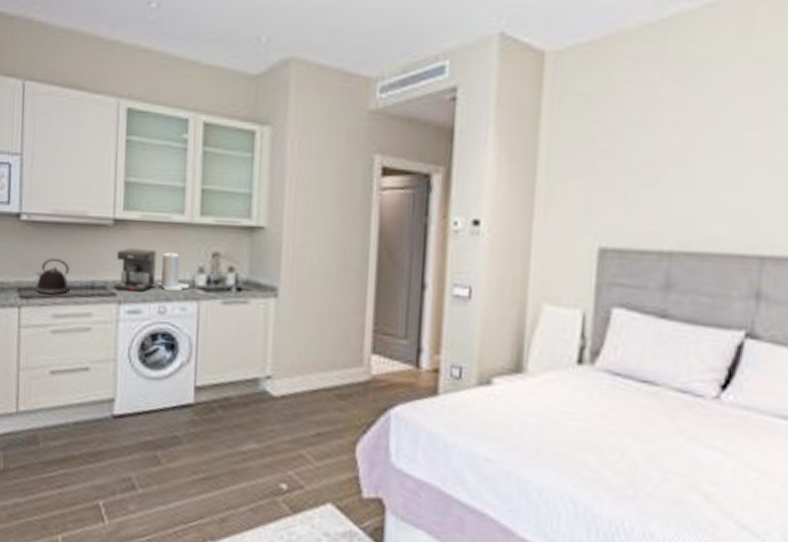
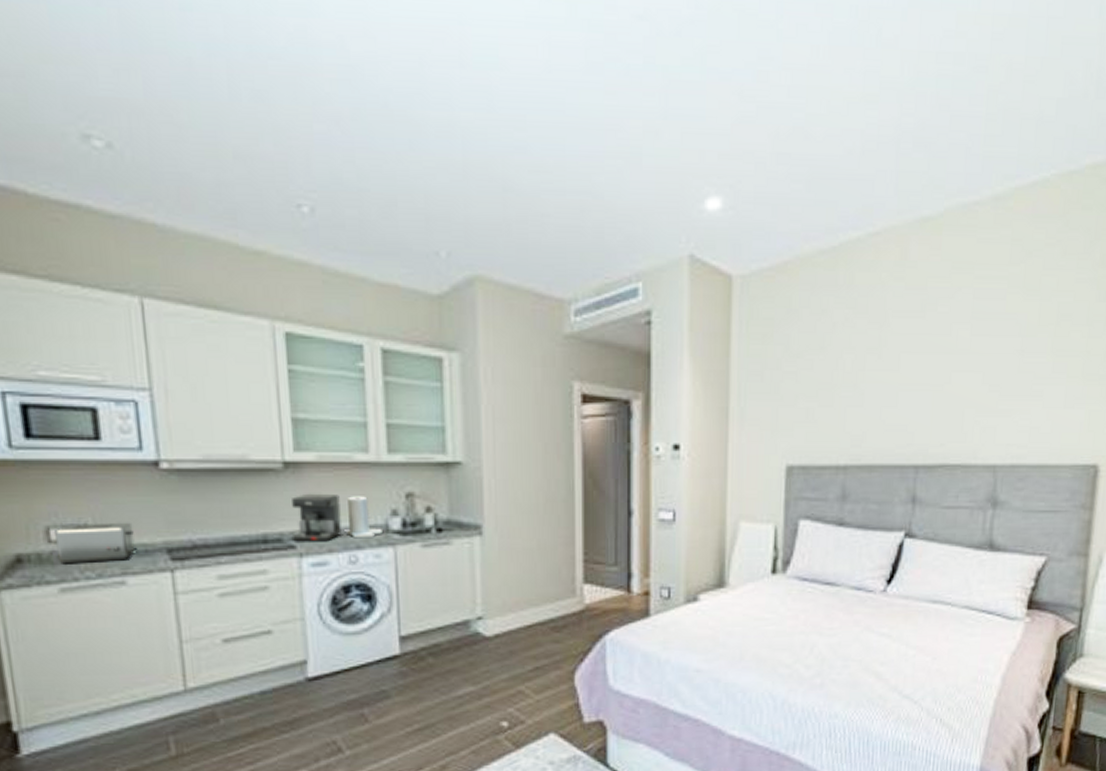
kettle: present [35,257,70,296] -> none [187,510,236,555]

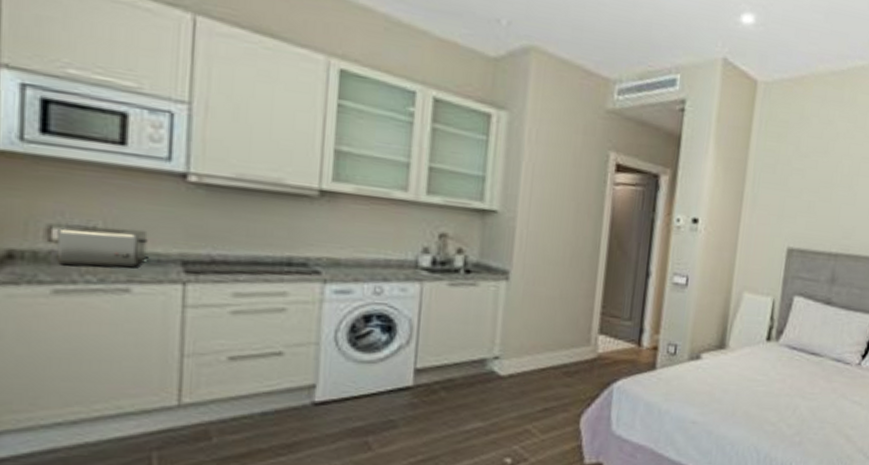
coffee maker: present [291,493,342,542] -> none [317,222,373,271]
paper towel: present [346,496,382,537] -> none [375,230,411,271]

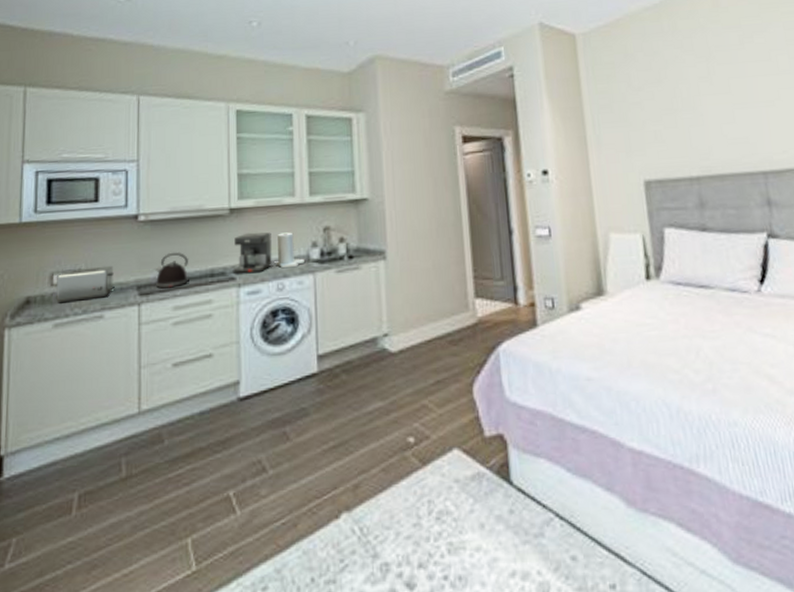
kettle: none [208,228,259,271] -> present [154,251,189,290]
coffee maker: none [317,222,373,271] -> present [232,232,272,274]
paper towel: none [375,230,411,271] -> present [276,232,304,268]

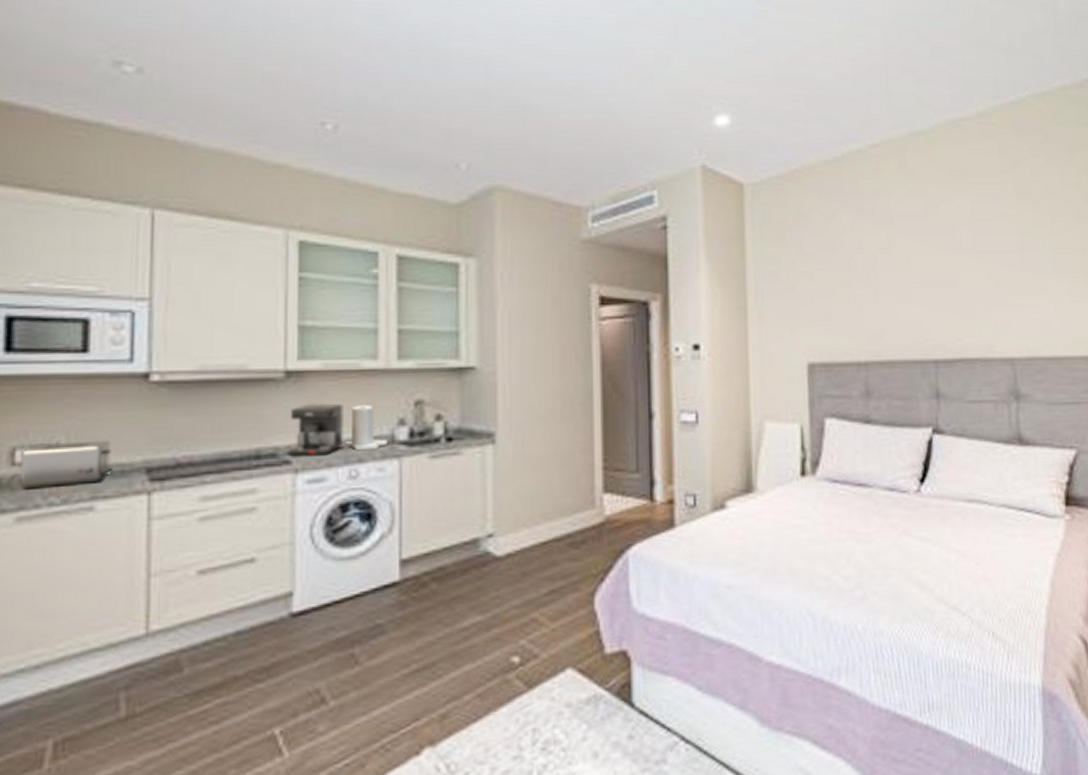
kettle: present [154,251,189,290] -> none [172,424,225,474]

